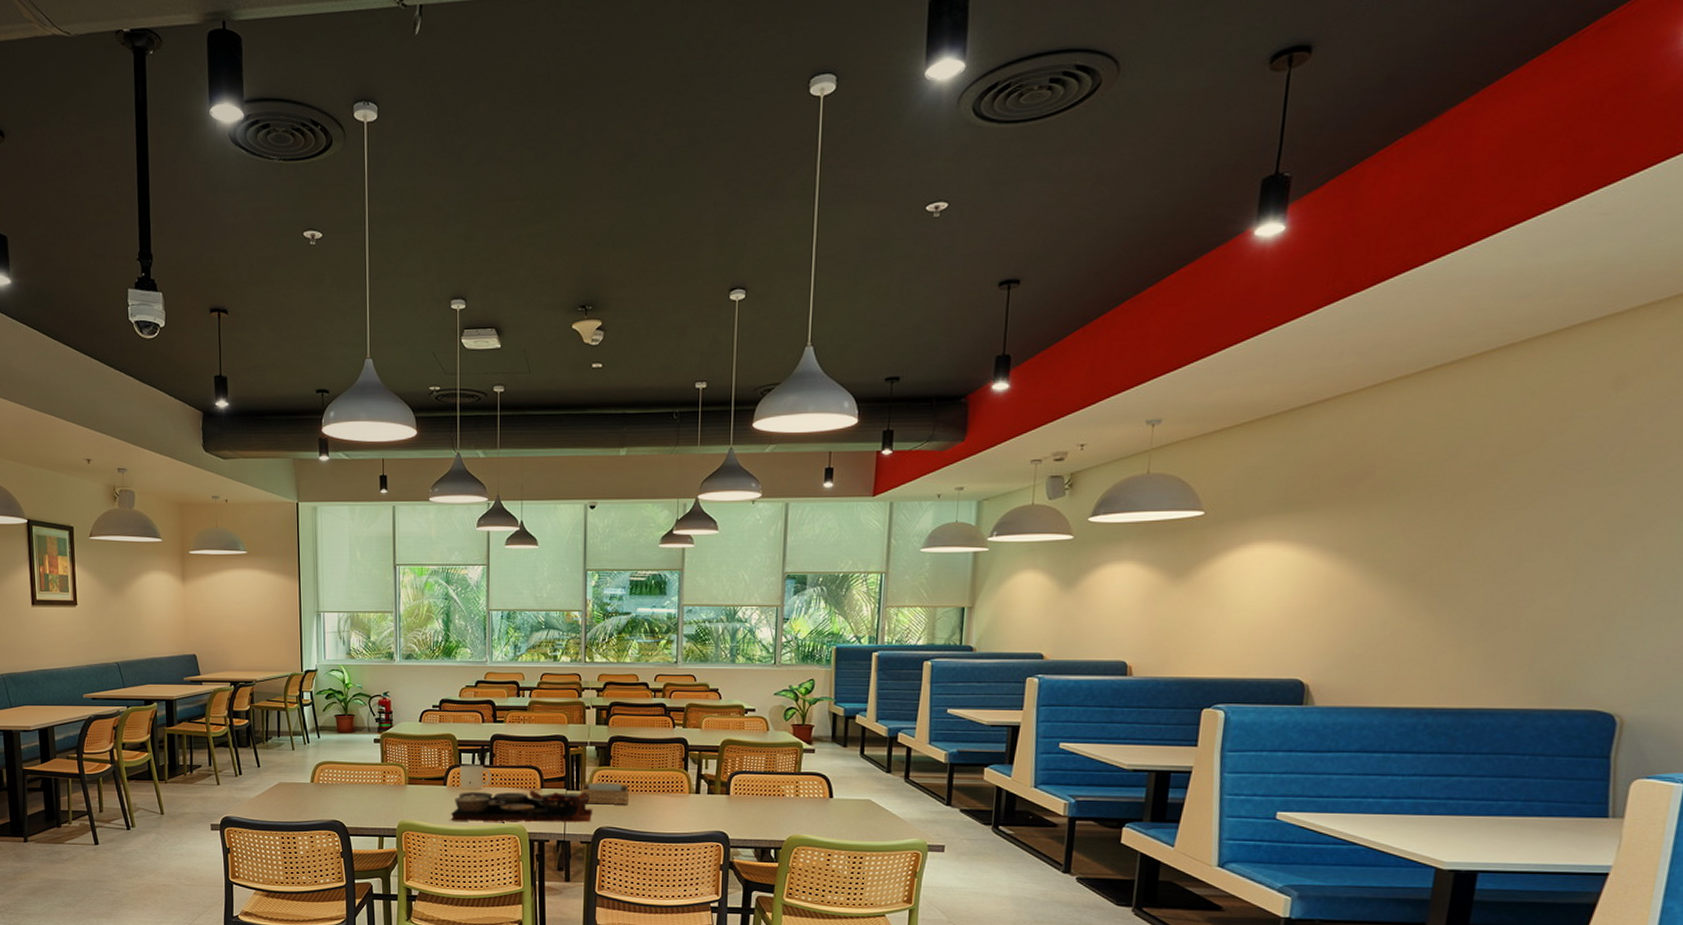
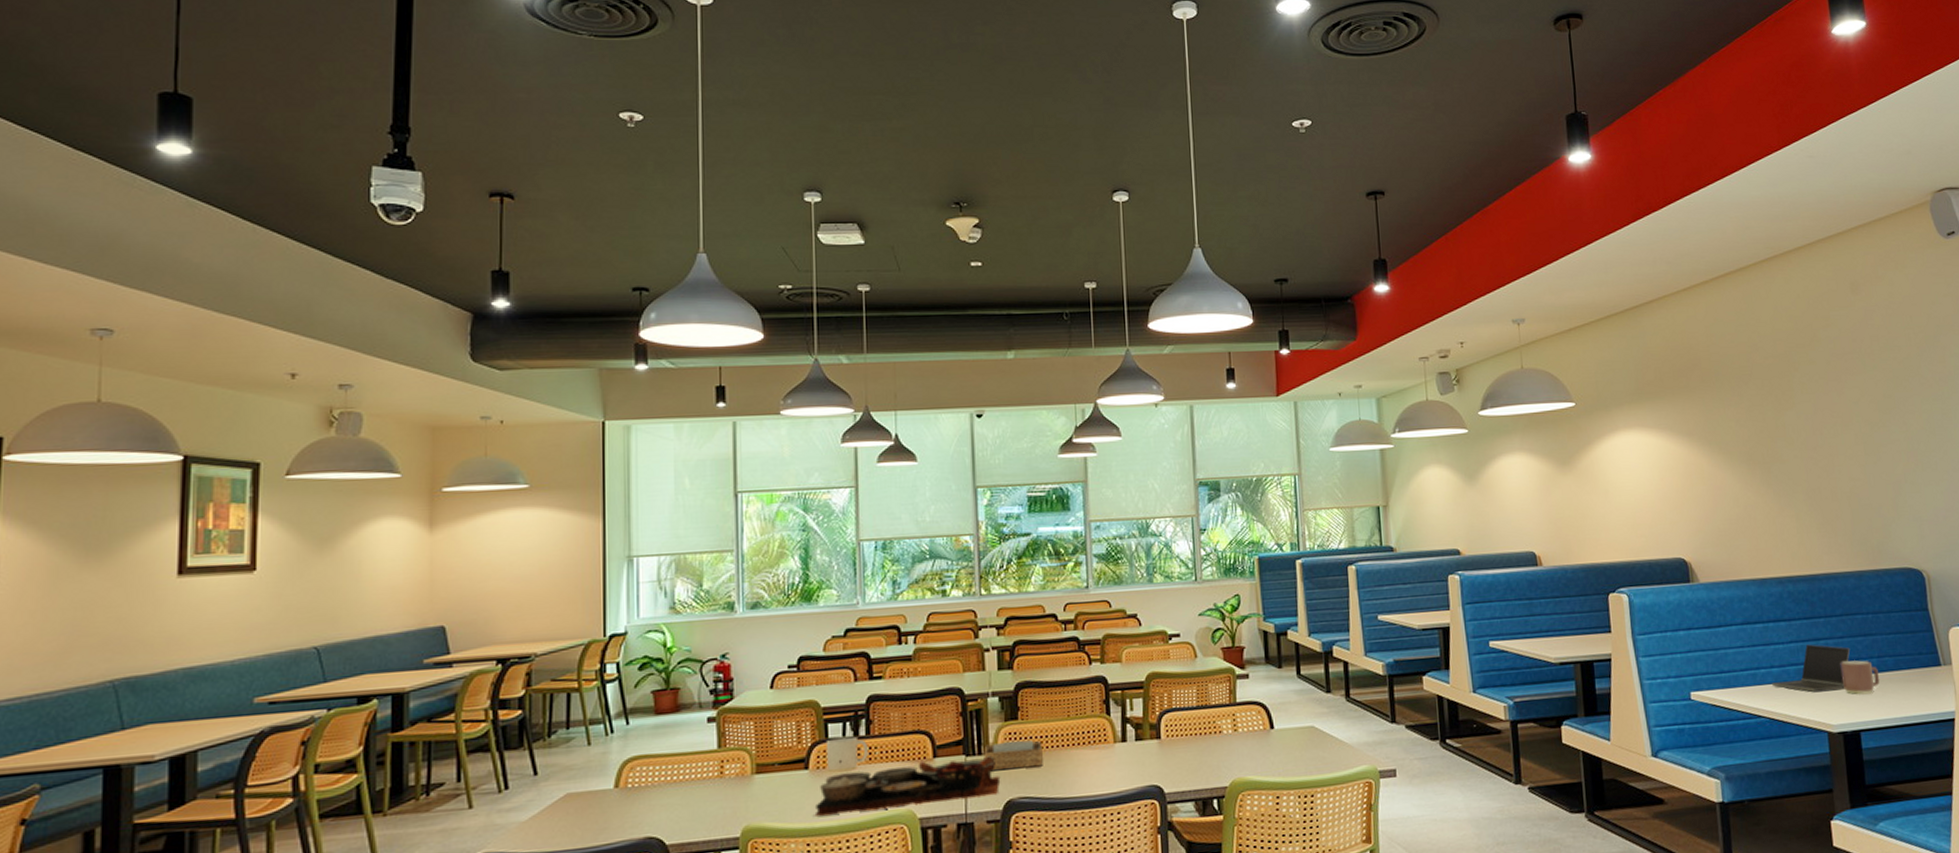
laptop computer: none [1378,779,1490,829] -> present [1772,644,1850,692]
mug: none [1468,801,1520,837] -> present [1840,660,1880,695]

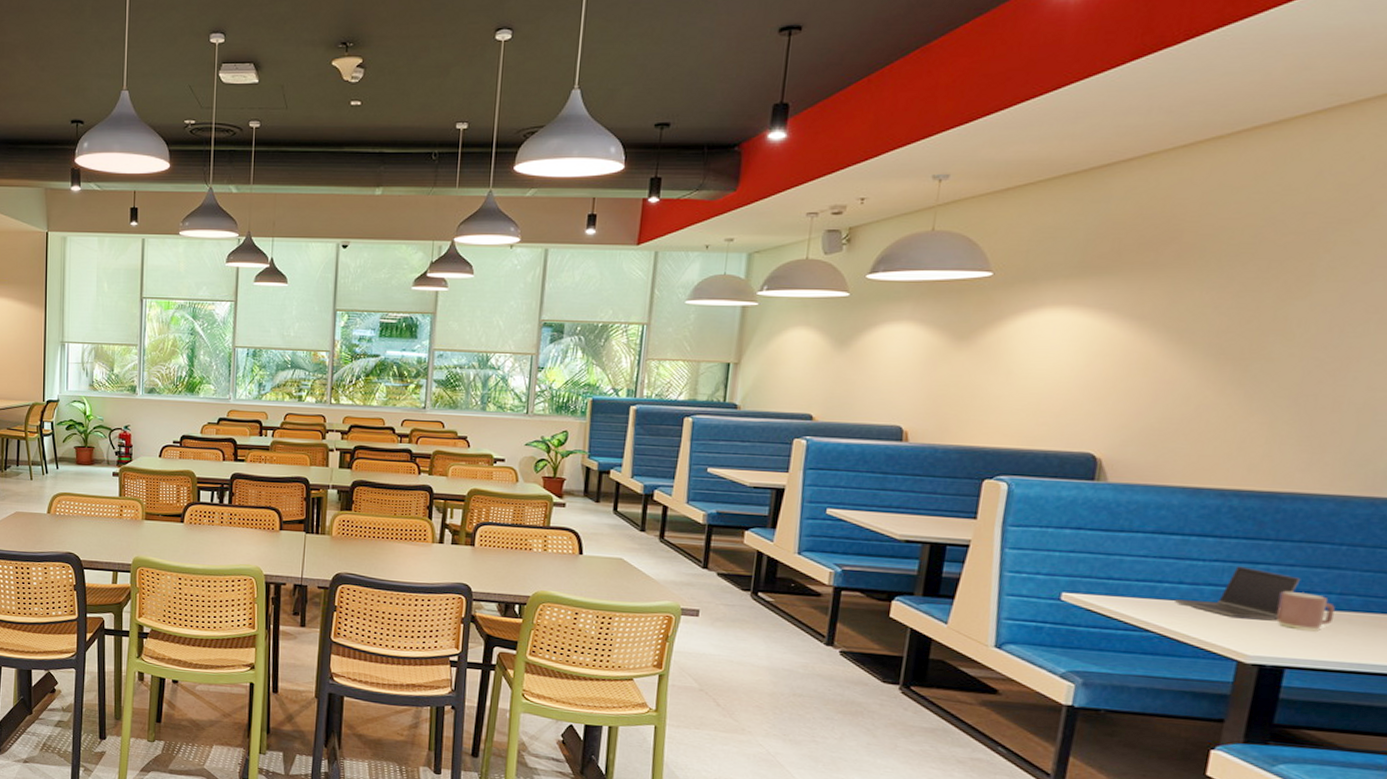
food tray: present [813,755,1001,818] -> none [184,530,333,568]
mug: present [825,736,869,773] -> none [197,502,230,530]
napkin holder: present [983,740,1043,771] -> none [320,526,370,552]

